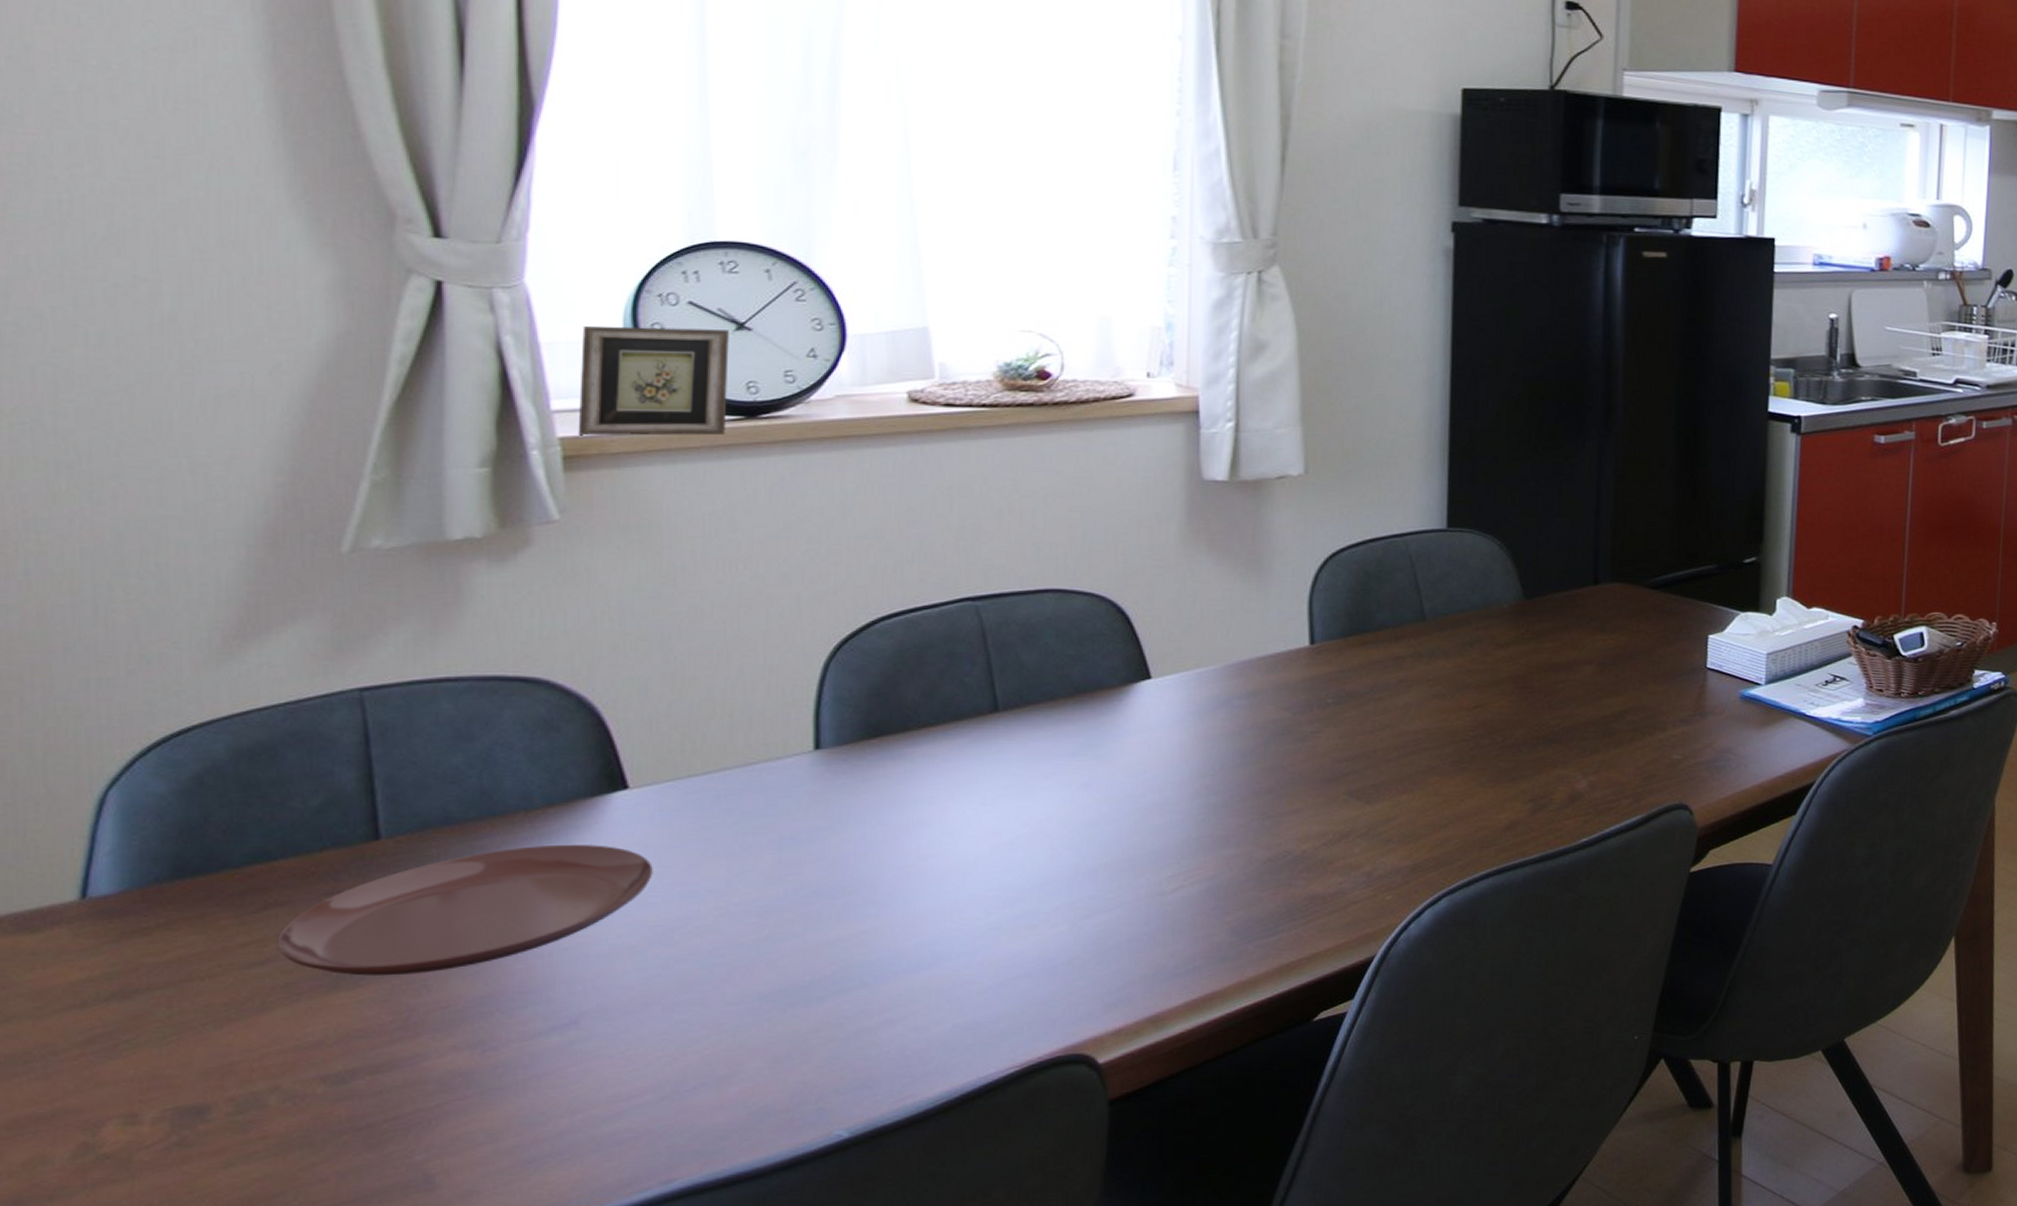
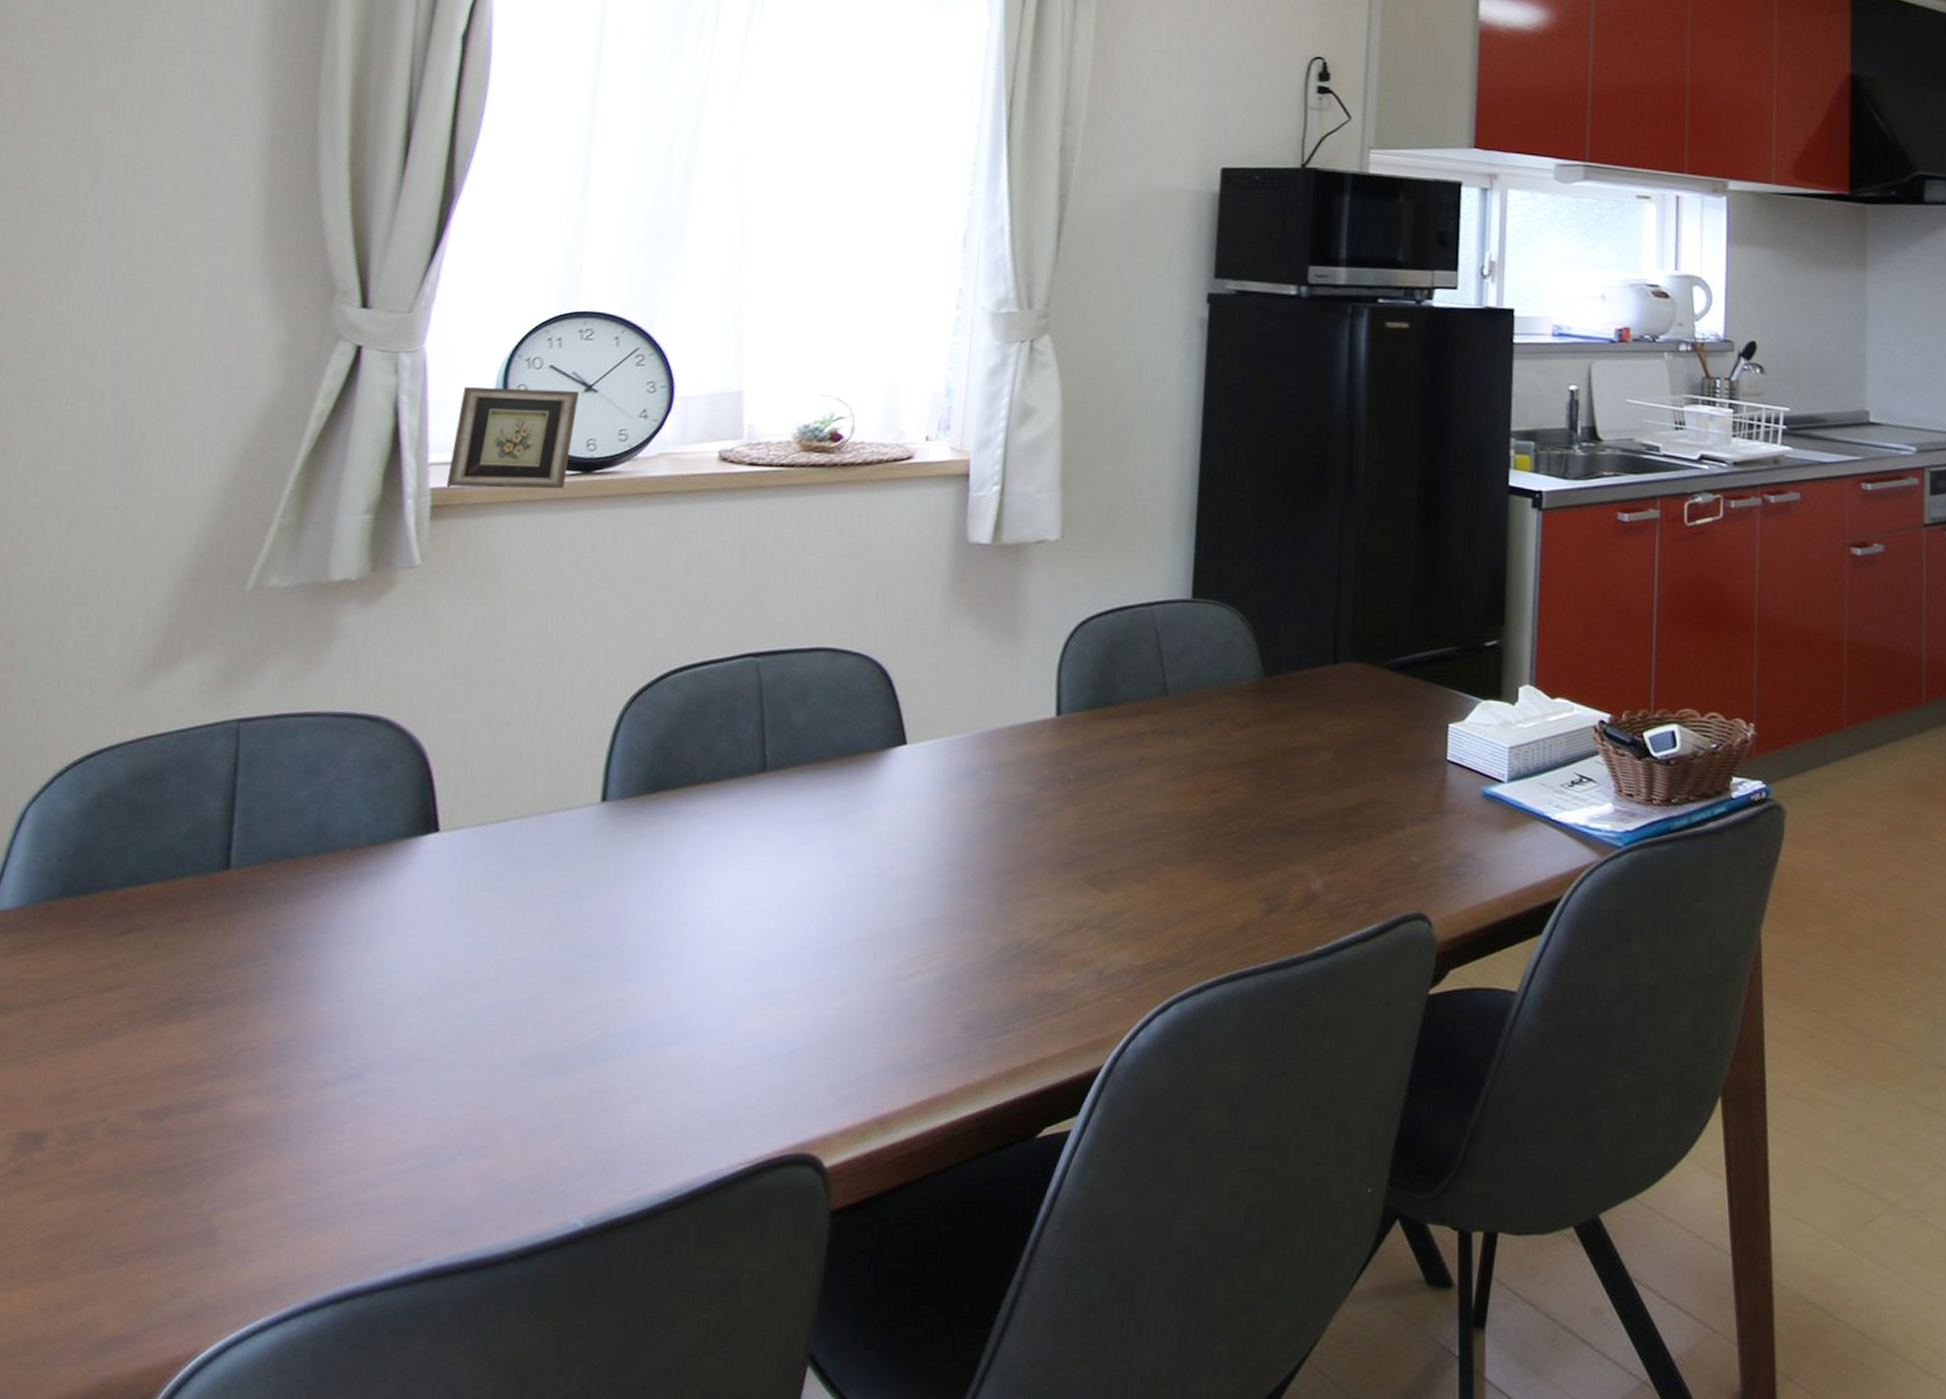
plate: present [277,844,653,976] -> none [130,885,449,1010]

